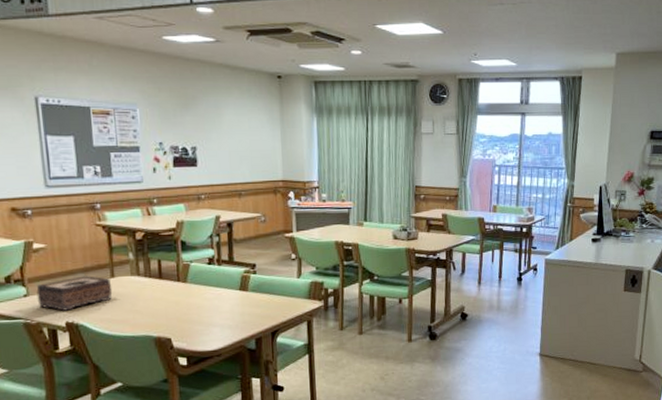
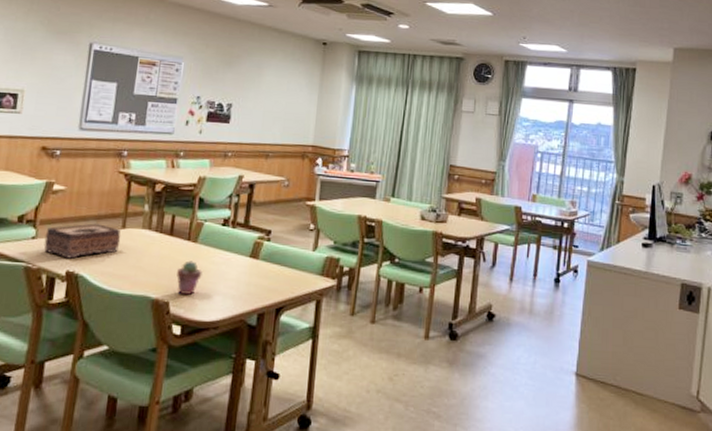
potted succulent: none [173,299,197,330] -> present [176,260,202,295]

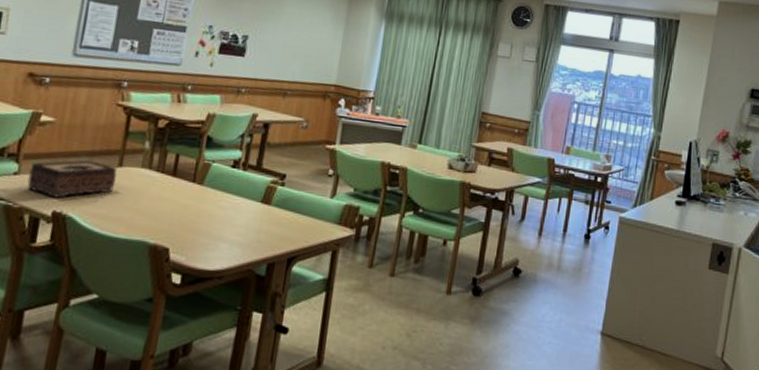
potted succulent: present [176,260,202,295] -> none [178,204,208,241]

